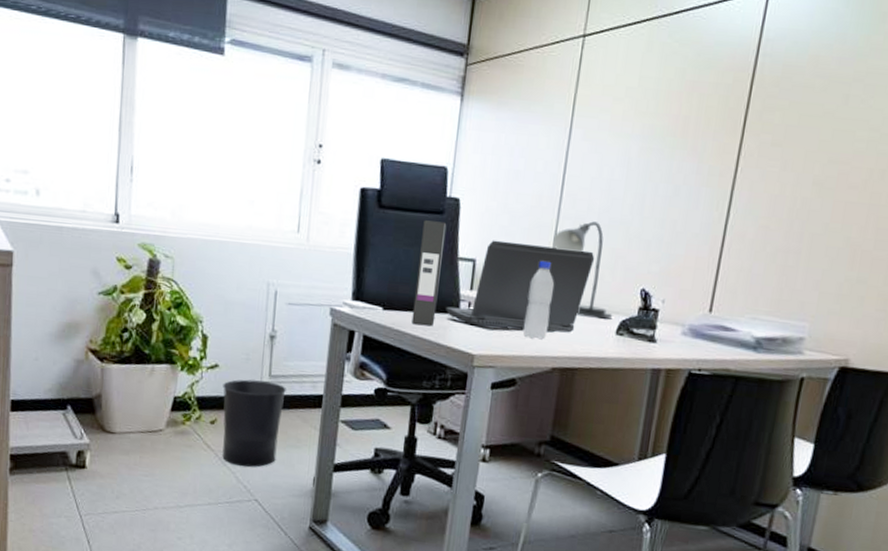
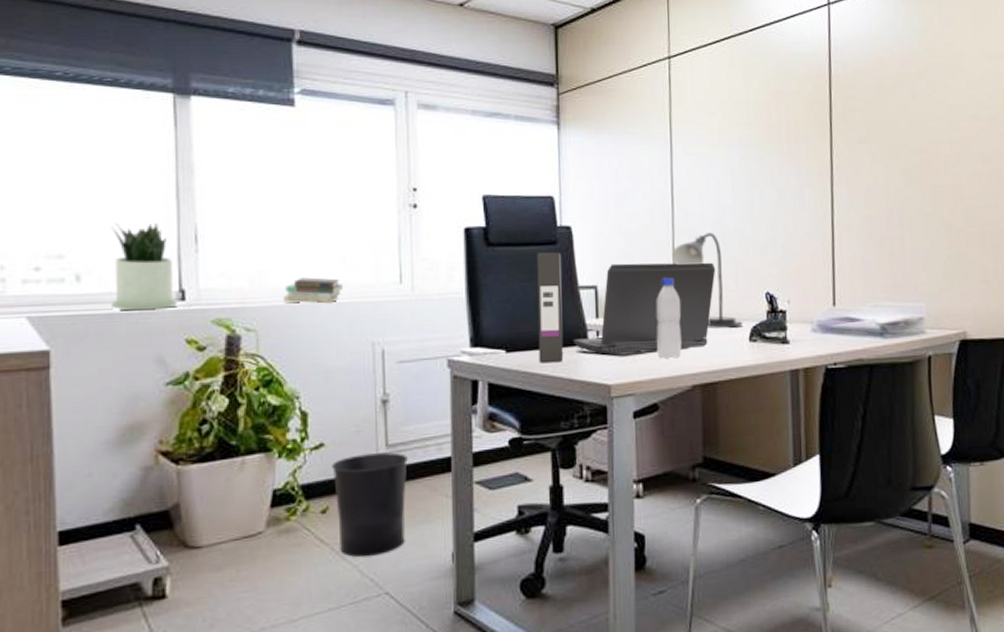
planter: none [60,148,114,230] -> present [110,223,179,312]
books: none [198,216,249,243] -> present [284,277,344,304]

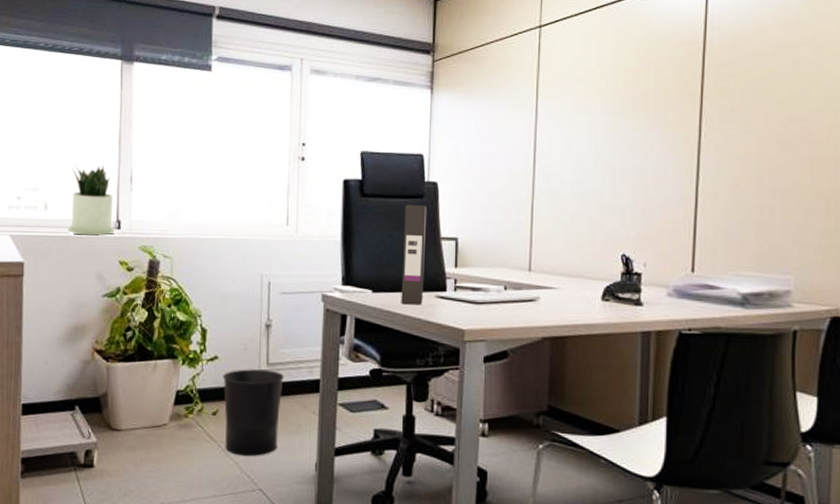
books: present [284,277,344,304] -> none [194,216,241,239]
laptop computer: present [574,262,716,355] -> none [433,218,573,302]
water bottle: present [656,277,682,359] -> none [509,234,537,311]
desk lamp: present [672,232,743,329] -> none [531,194,597,286]

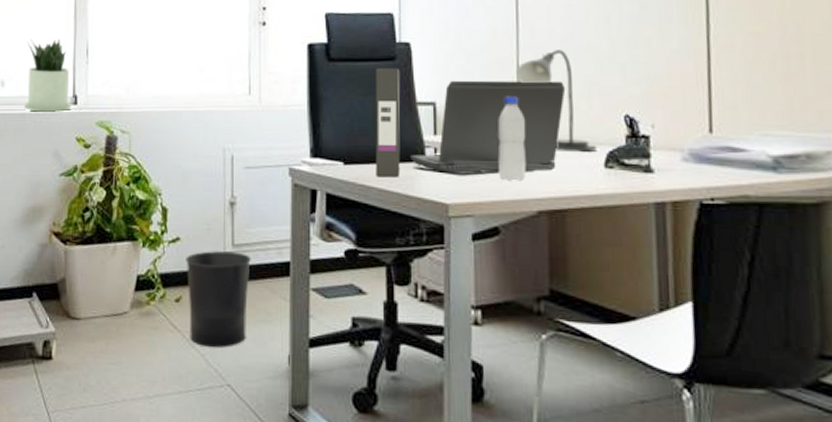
laptop computer: none [433,218,573,302] -> present [411,80,566,173]
water bottle: none [509,234,537,311] -> present [497,96,526,181]
desk lamp: none [531,194,597,286] -> present [516,49,598,152]

